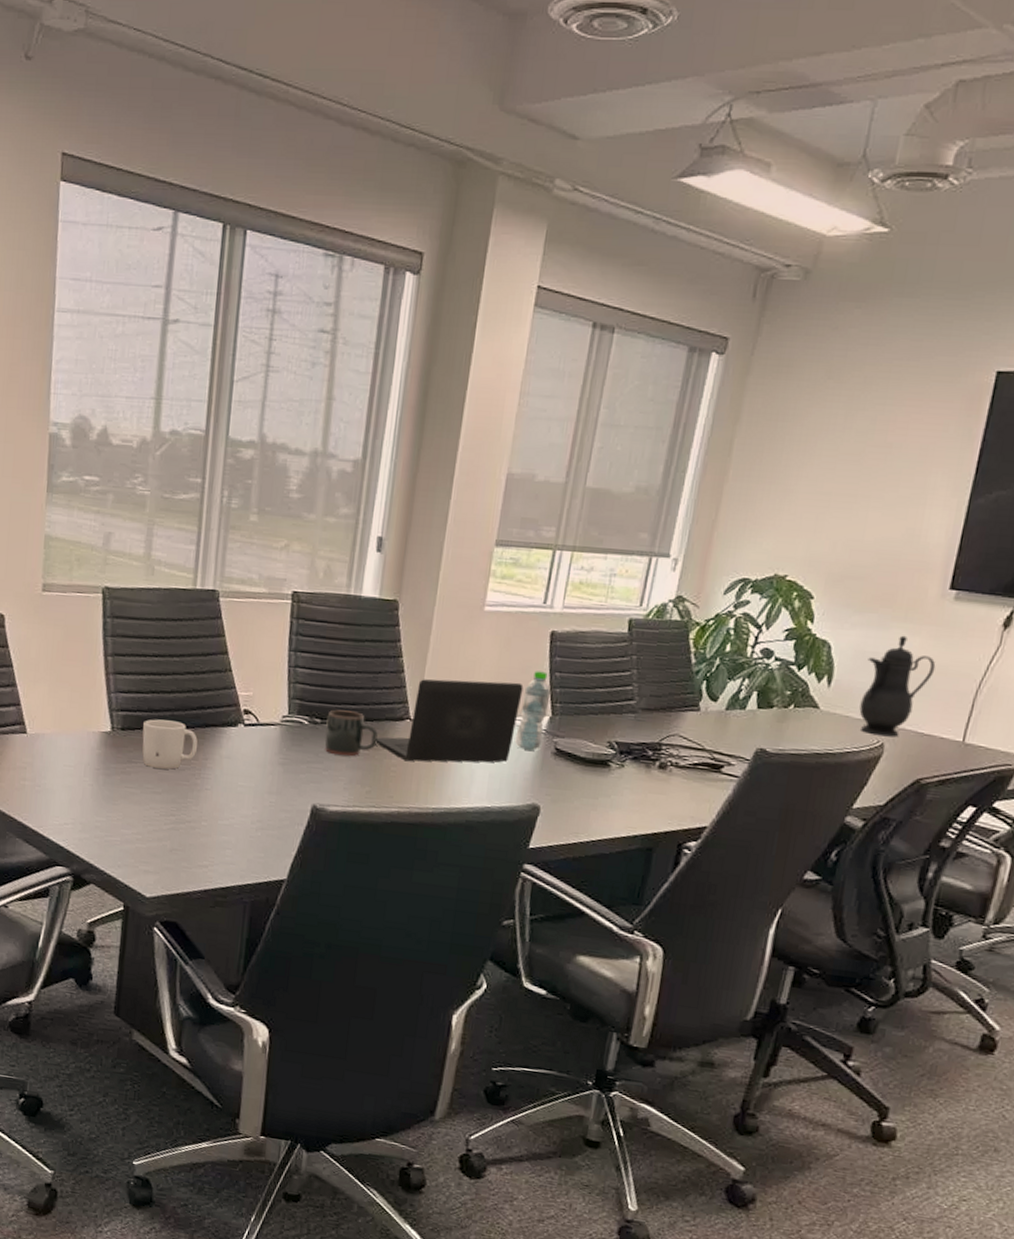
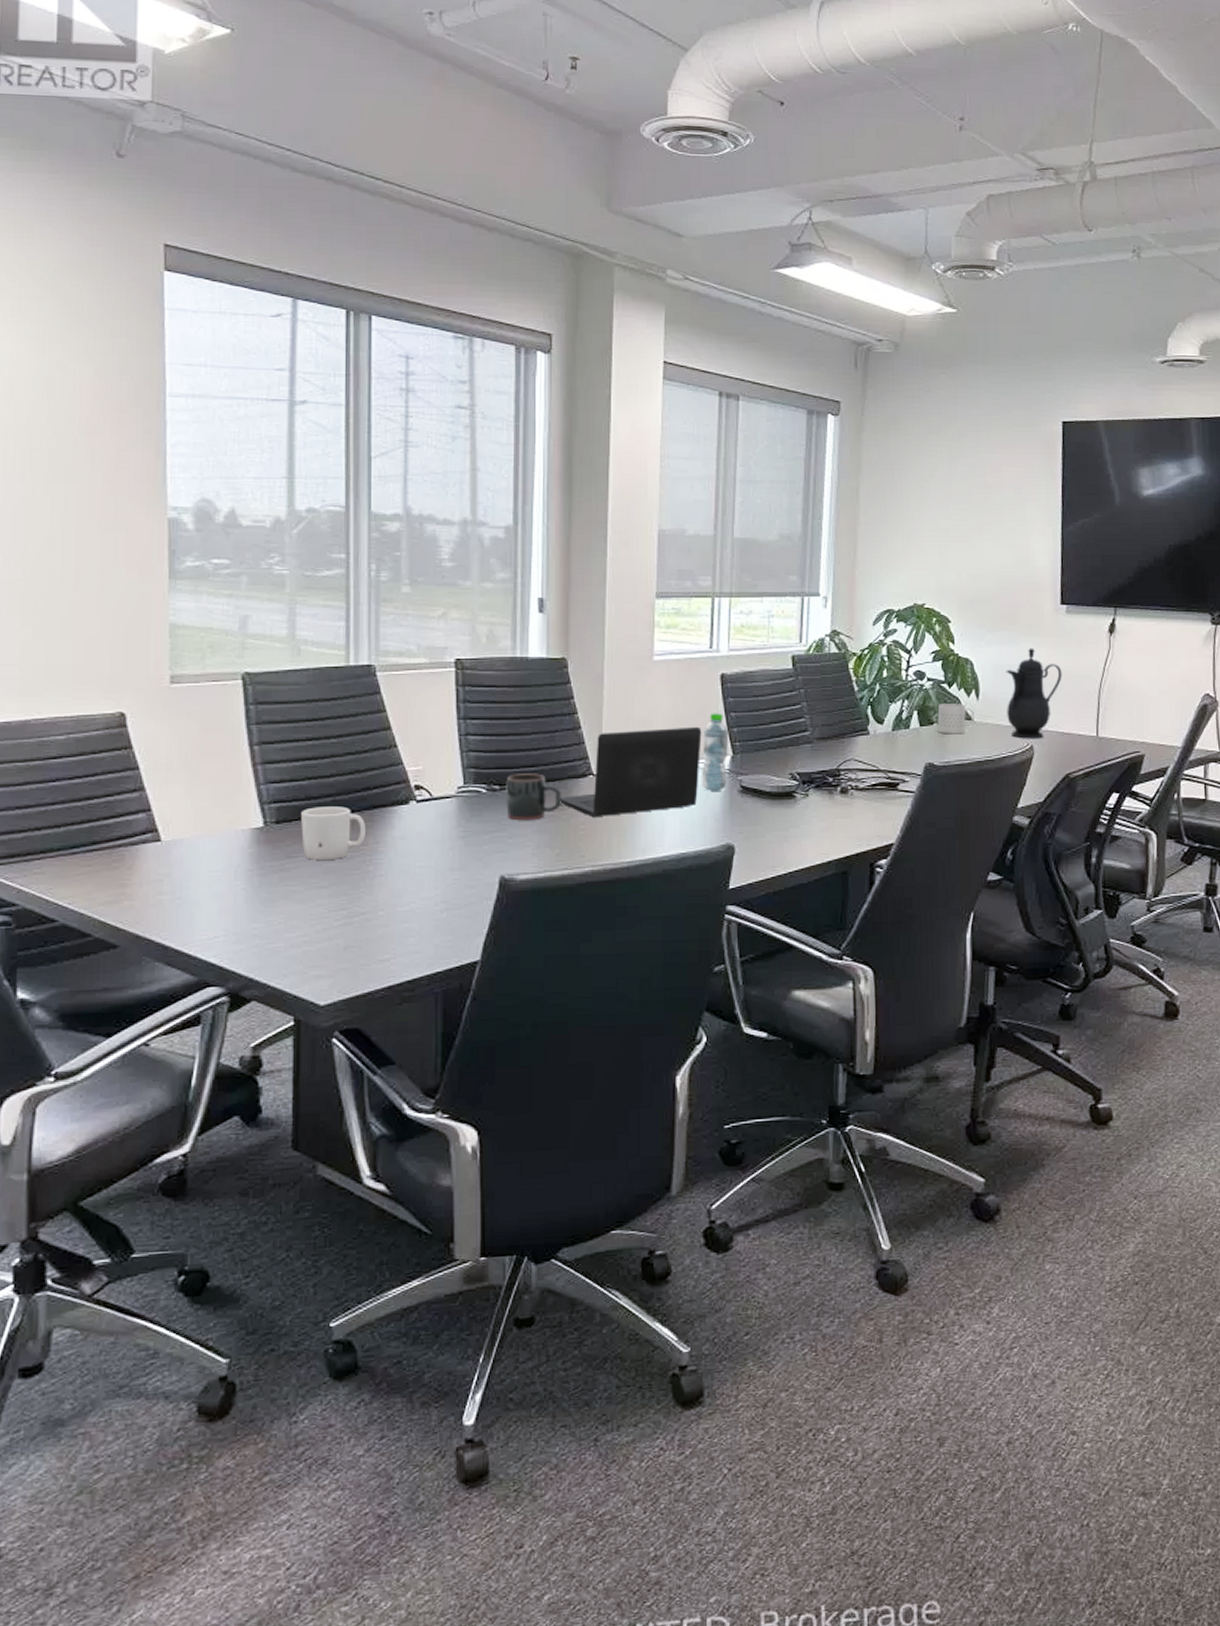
mug: none [776,686,822,722] -> present [937,704,974,735]

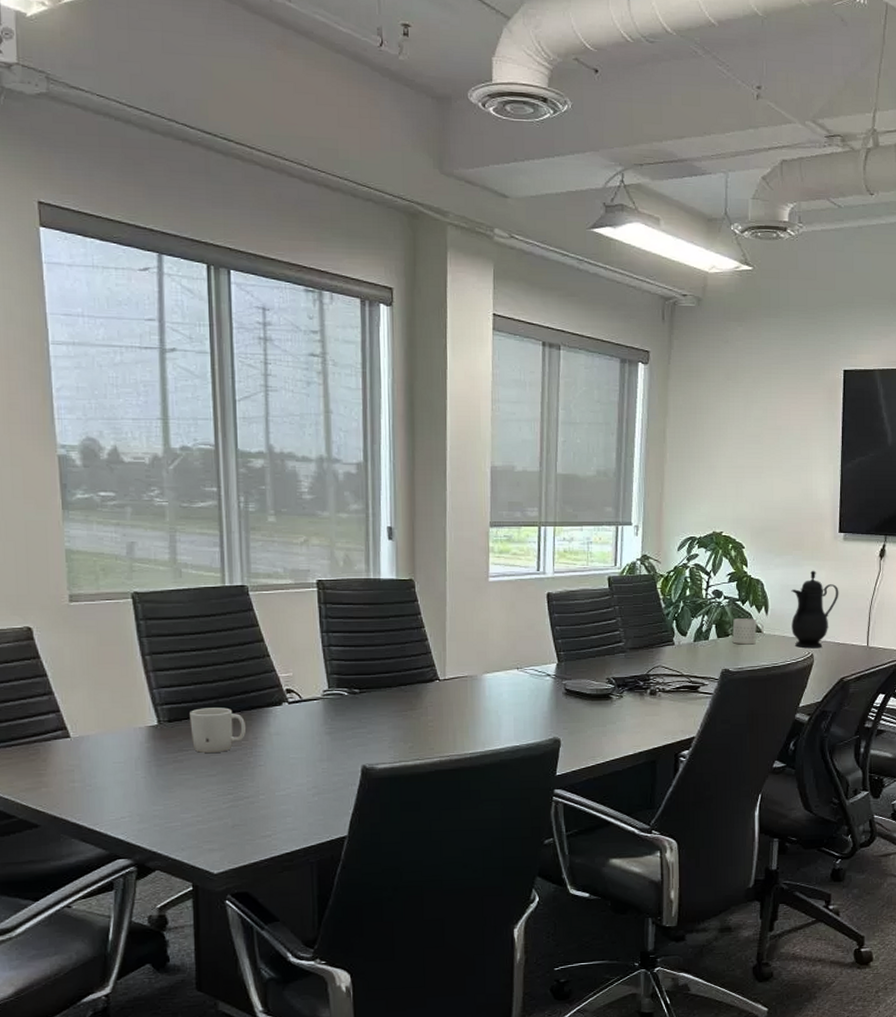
mug: present [506,773,561,821] -> none [364,679,412,719]
laptop: present [560,726,702,817] -> none [411,638,532,715]
water bottle: present [701,713,729,791] -> none [531,627,555,693]

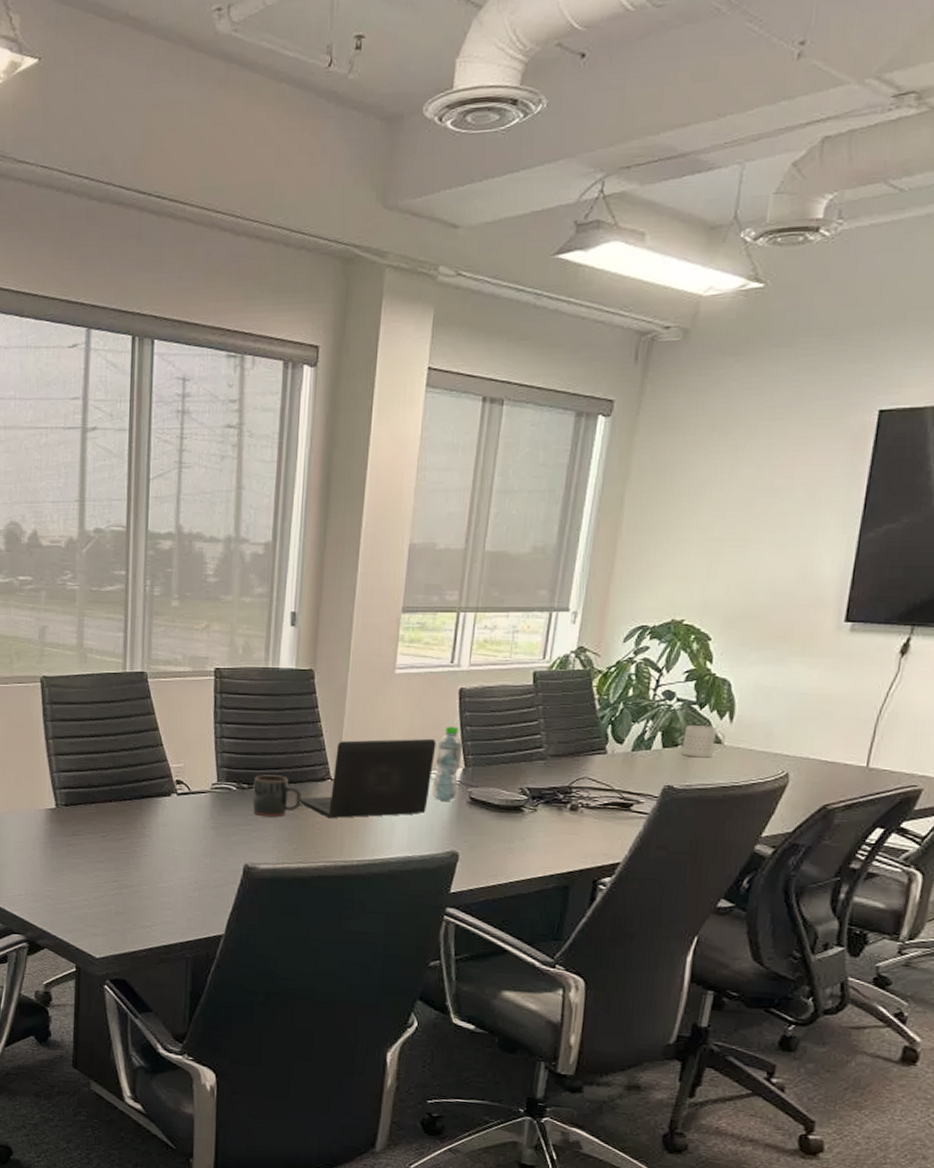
mug: present [190,707,247,754] -> none [84,794,136,840]
mug: none [364,679,412,719] -> present [252,775,302,817]
laptop: none [411,638,532,715] -> present [300,738,436,818]
water bottle: none [531,627,555,693] -> present [431,726,463,801]
coffeepot: present [791,570,839,649] -> none [762,669,836,767]

